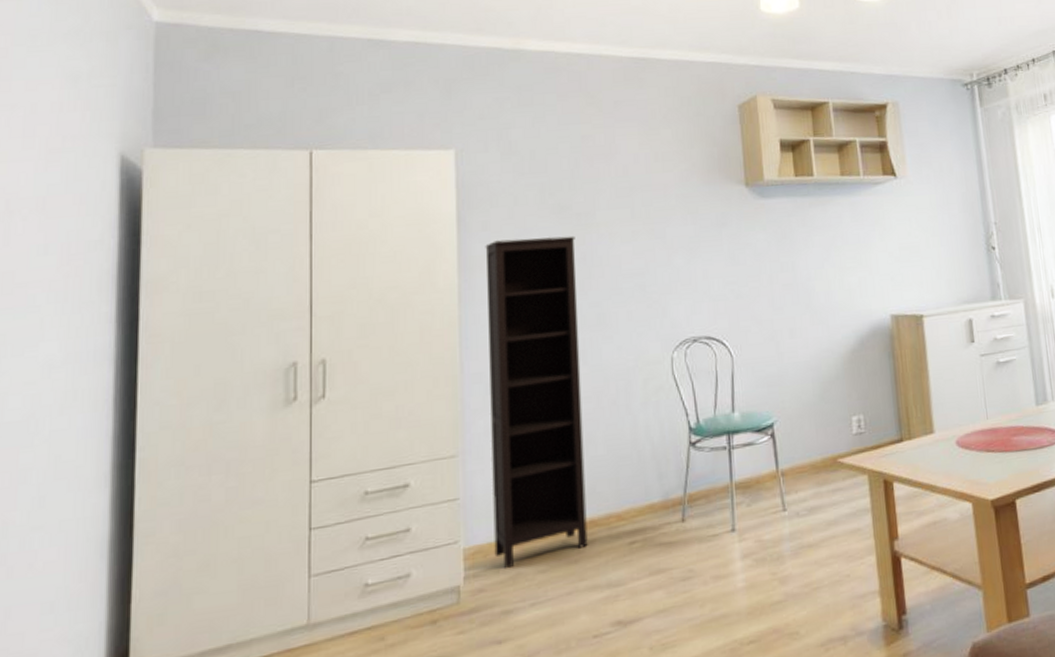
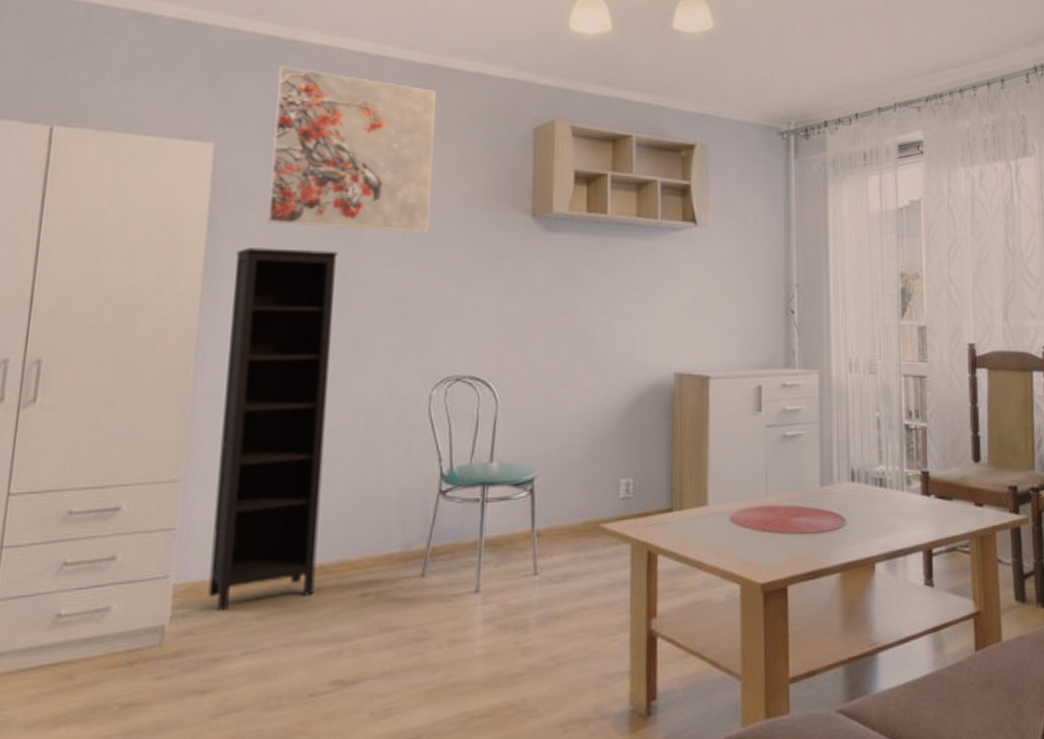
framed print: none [504,73,655,217] -> present [267,66,436,233]

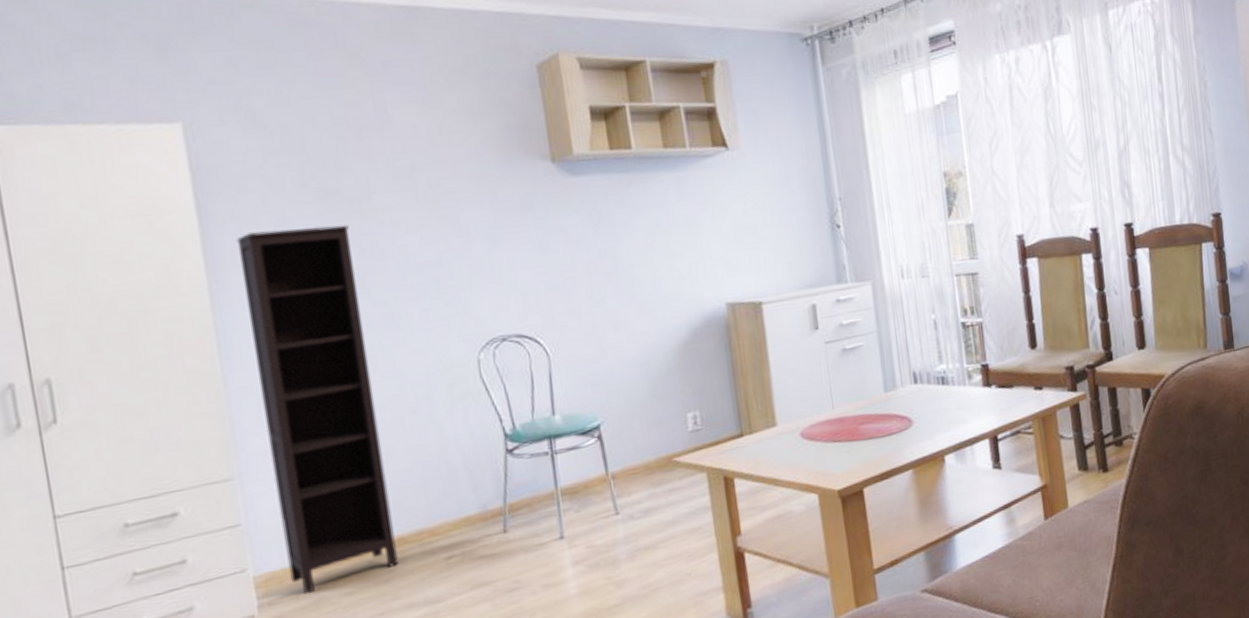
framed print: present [267,66,436,233] -> none [234,26,444,204]

